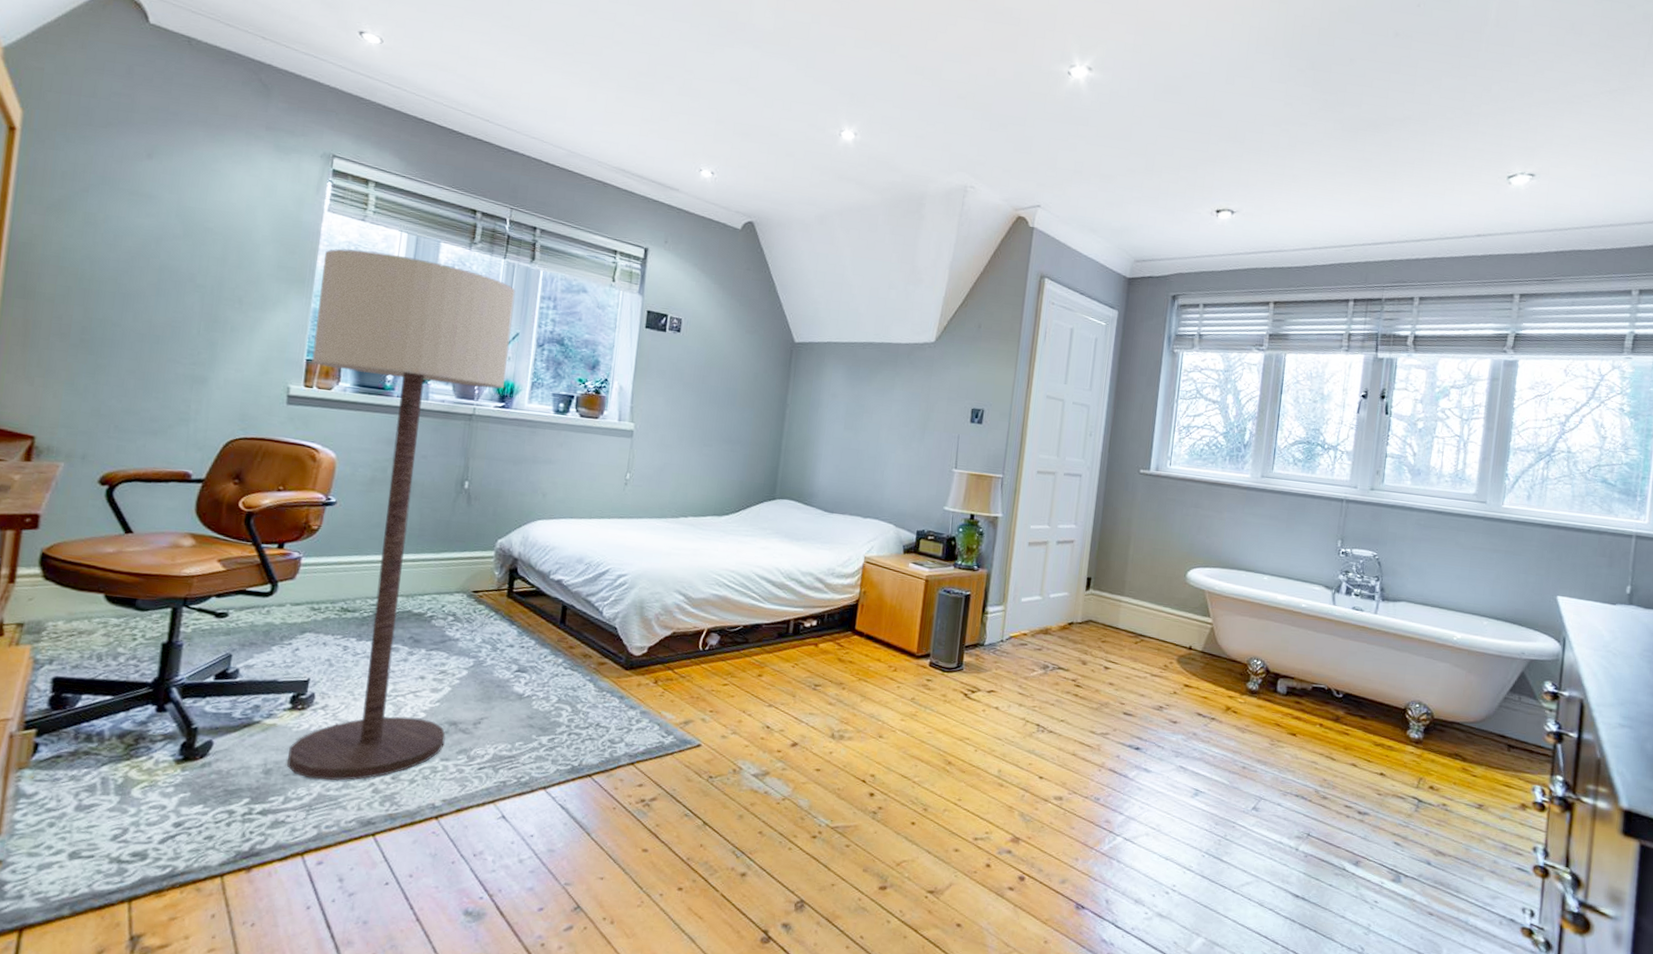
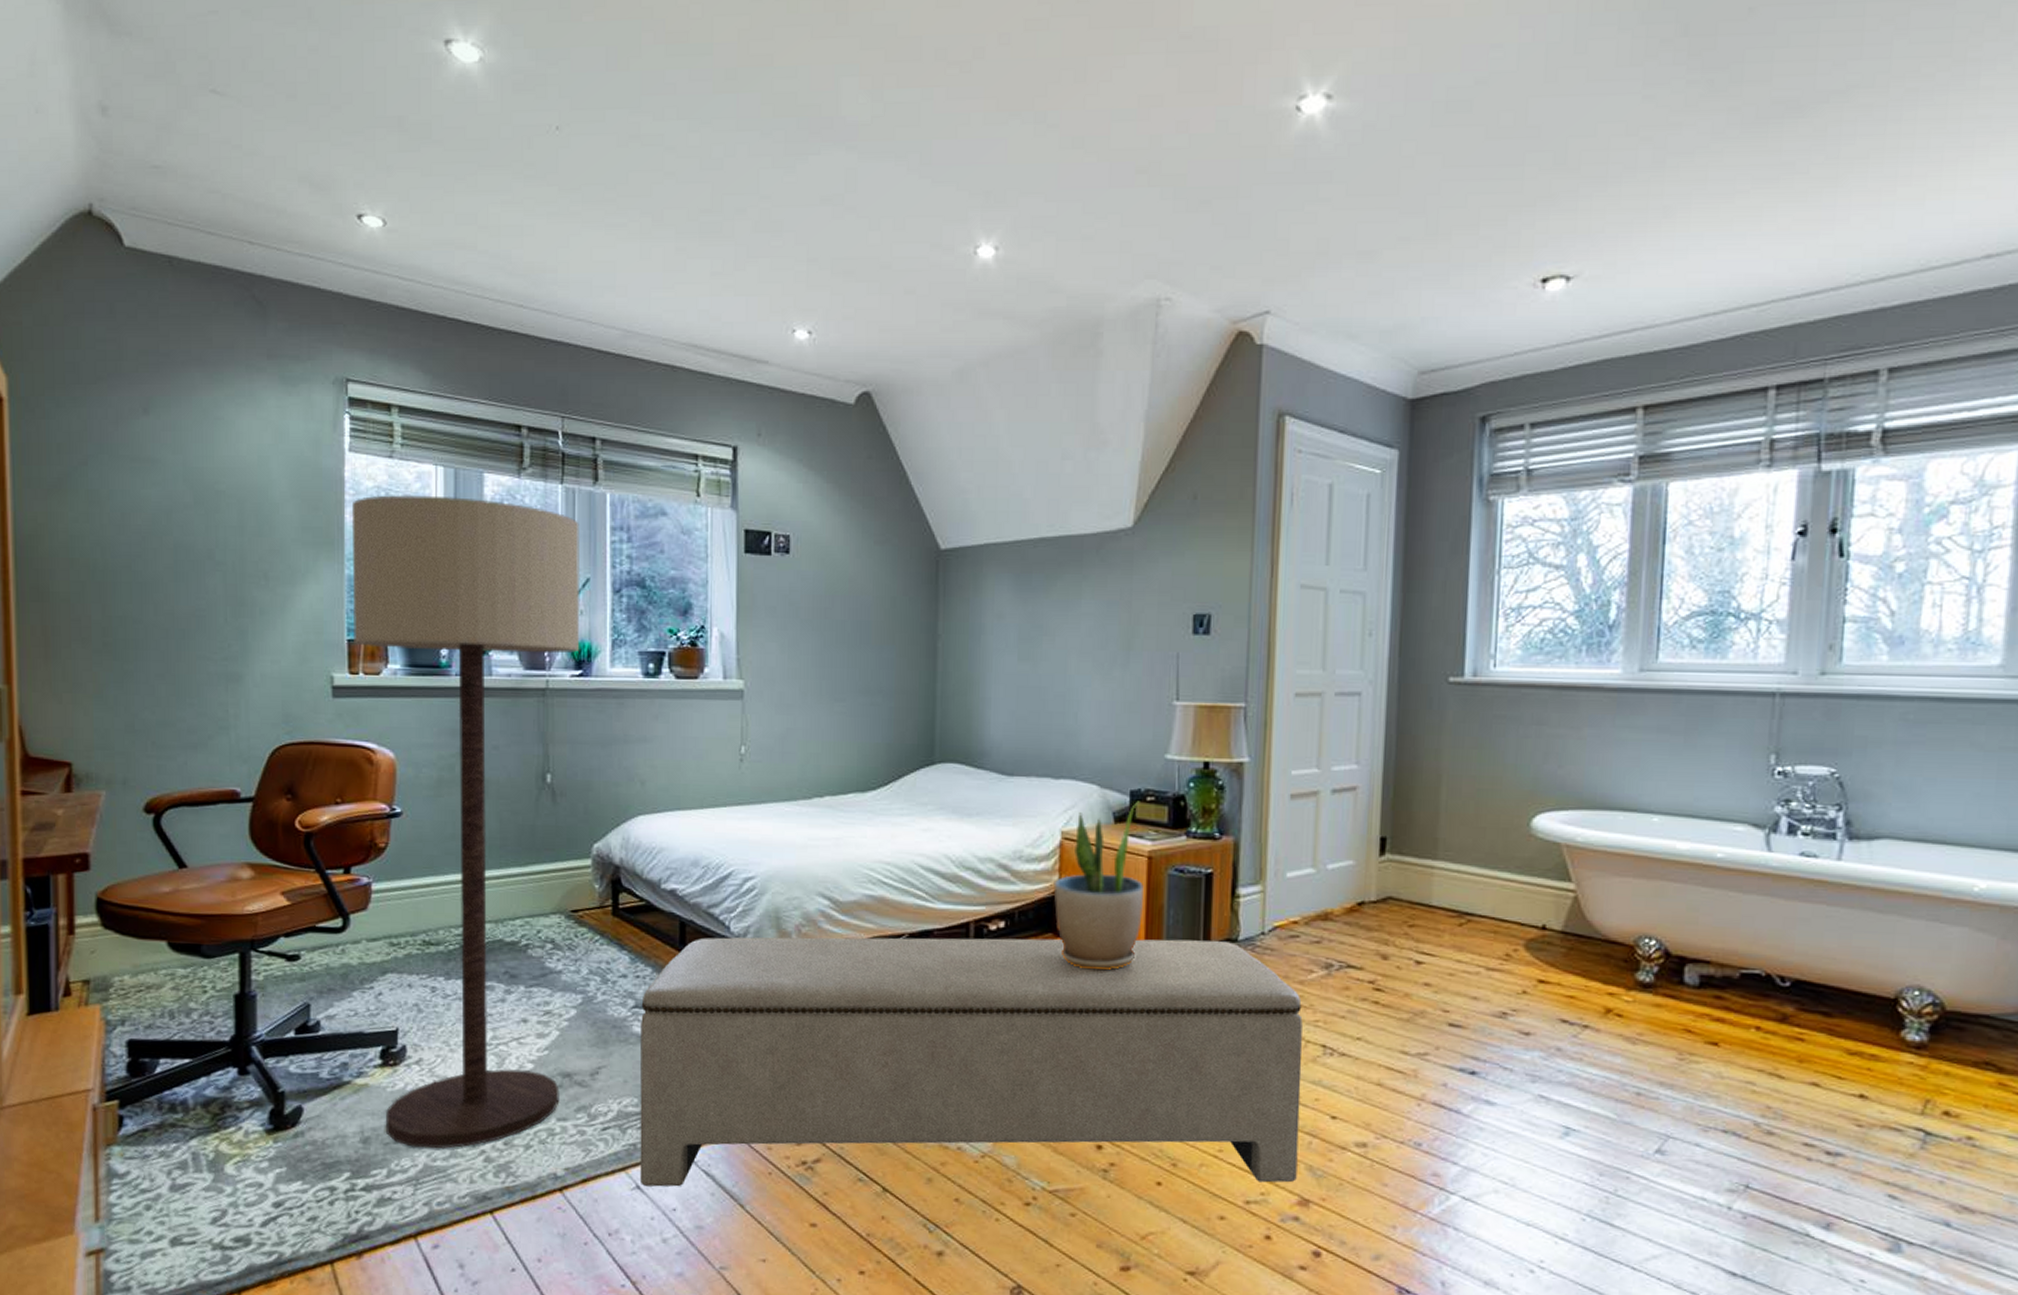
bench: none [505,619,1025,825] -> present [639,937,1303,1187]
potted plant: none [854,538,924,662] -> present [1053,801,1144,971]

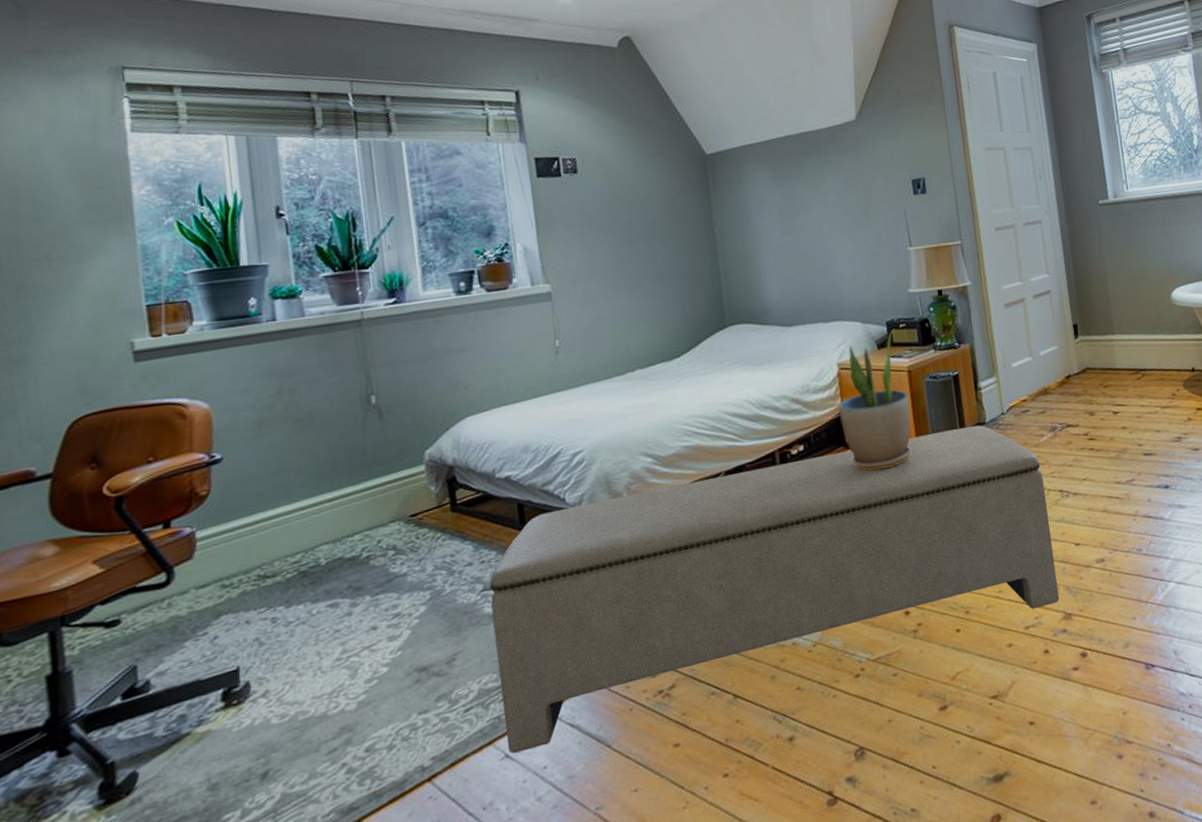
floor lamp: present [351,495,581,1149] -> none [138,160,419,781]

